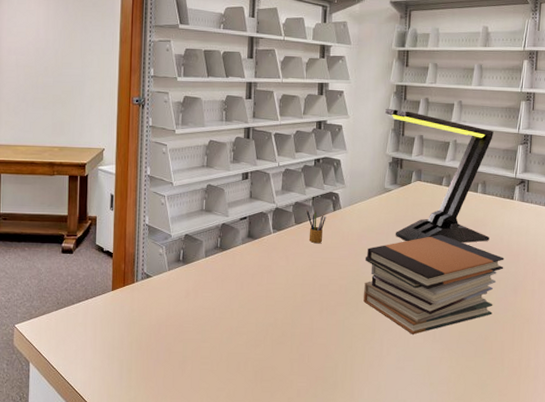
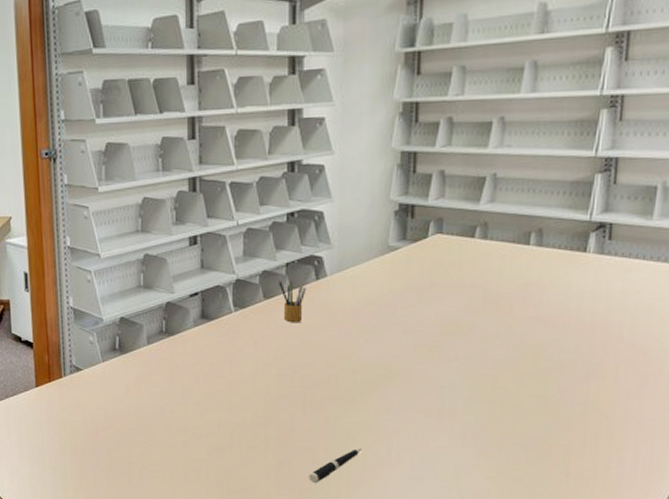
pen: none [323,343,363,373] -> present [309,447,362,484]
book stack: present [364,234,505,334] -> none [362,304,572,436]
desk lamp: present [384,108,494,243] -> none [386,136,555,316]

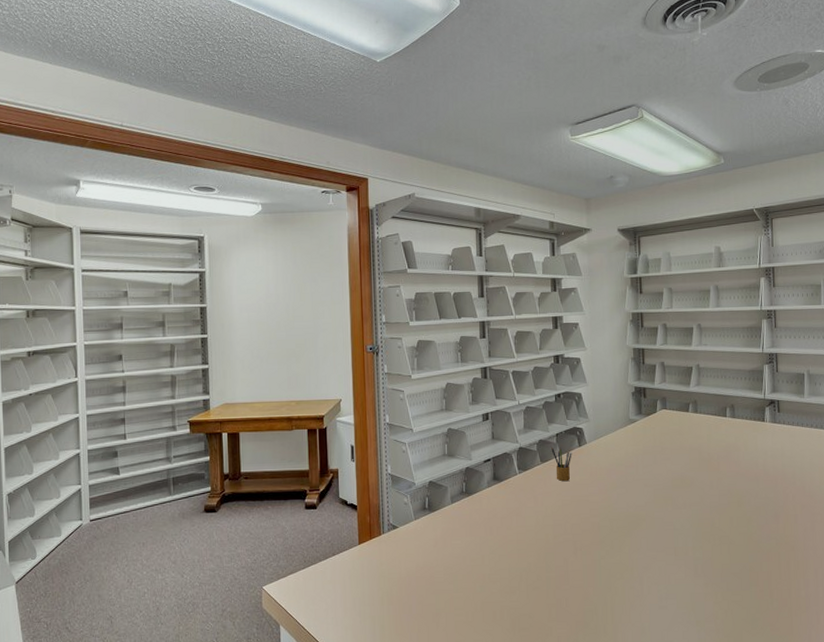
pen: present [309,447,362,484] -> none [582,583,622,617]

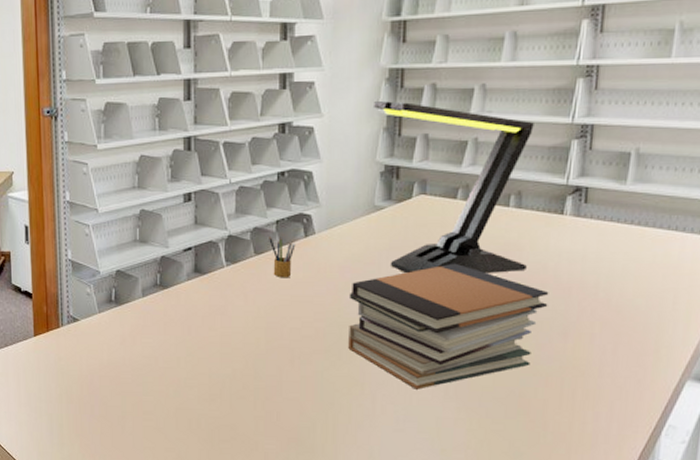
book stack: none [615,463,762,570] -> present [348,263,549,390]
desk lamp: none [622,337,744,473] -> present [372,100,534,274]

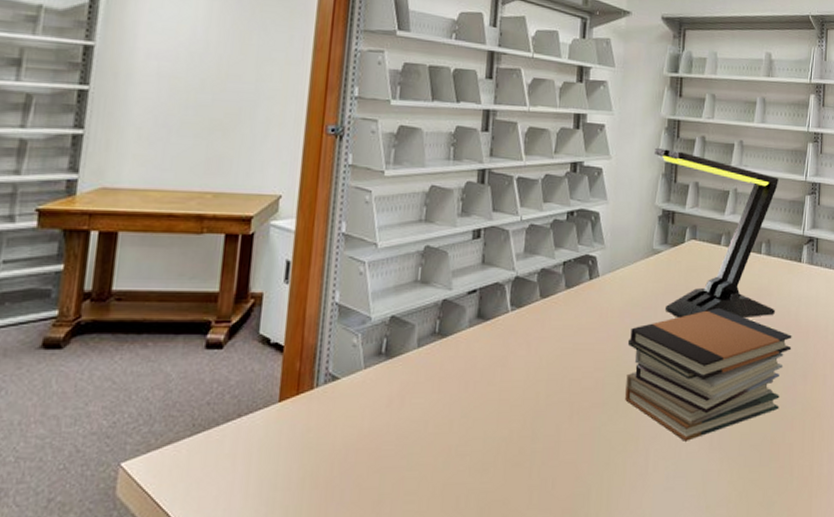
pencil box: present [269,235,296,277] -> none [555,278,581,323]

